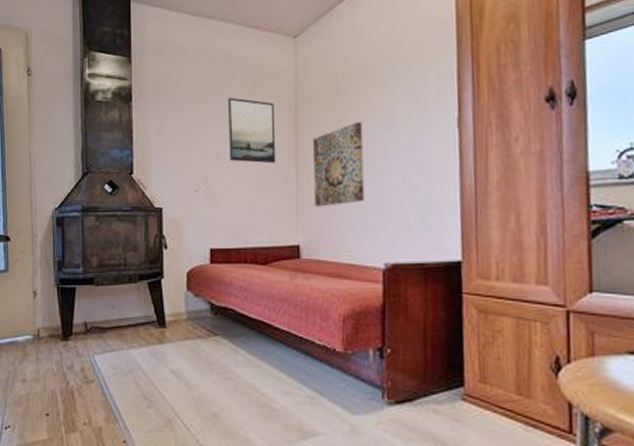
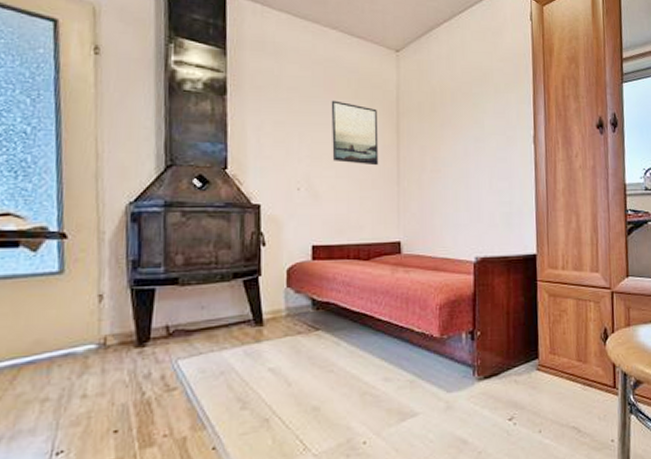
wall art: present [312,121,365,207] -> none [412,132,459,207]

